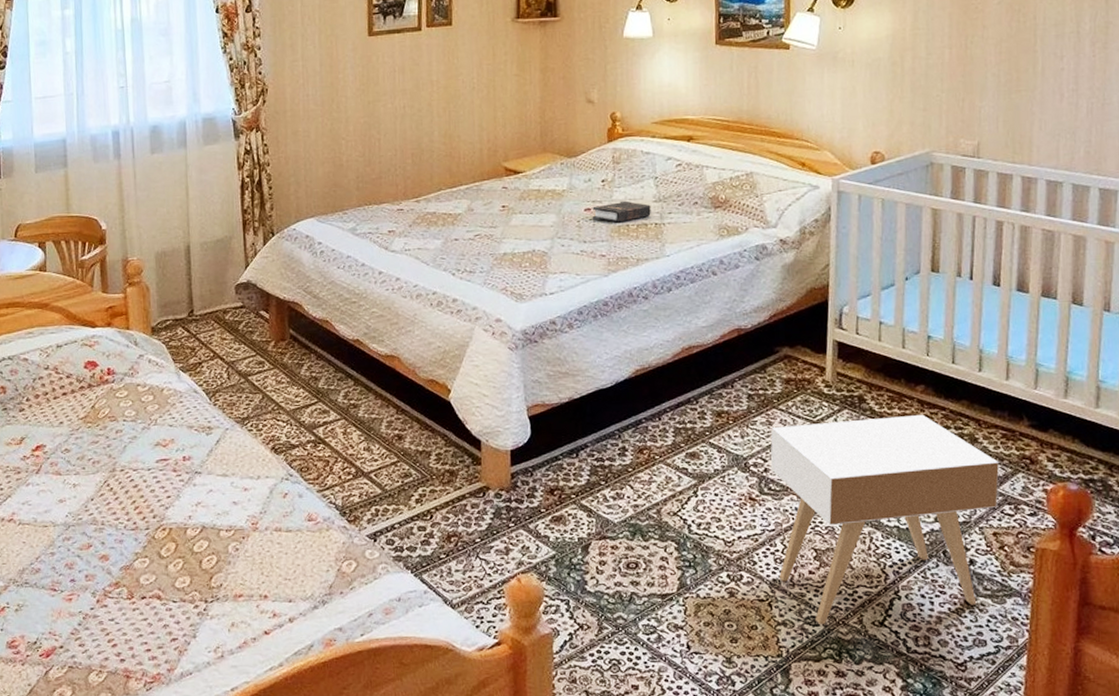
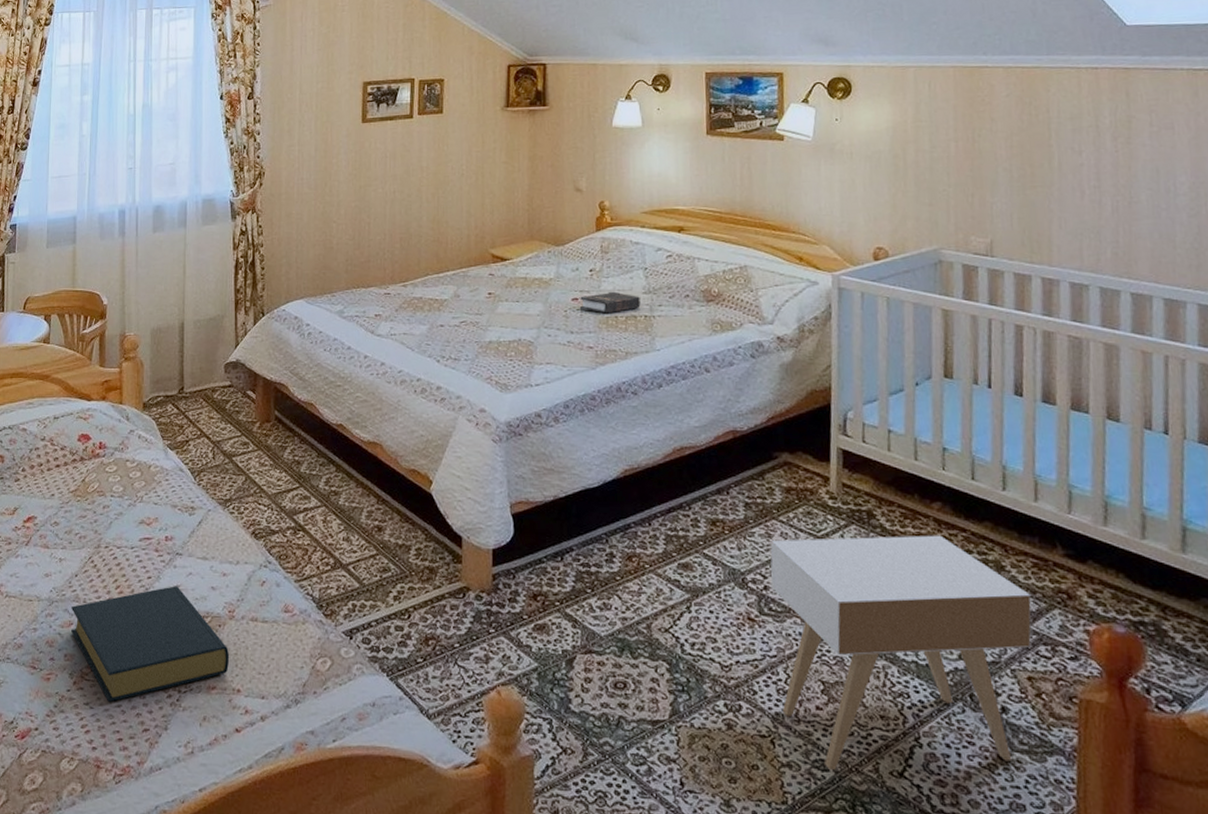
hardback book: none [89,503,255,616] -> present [70,586,230,702]

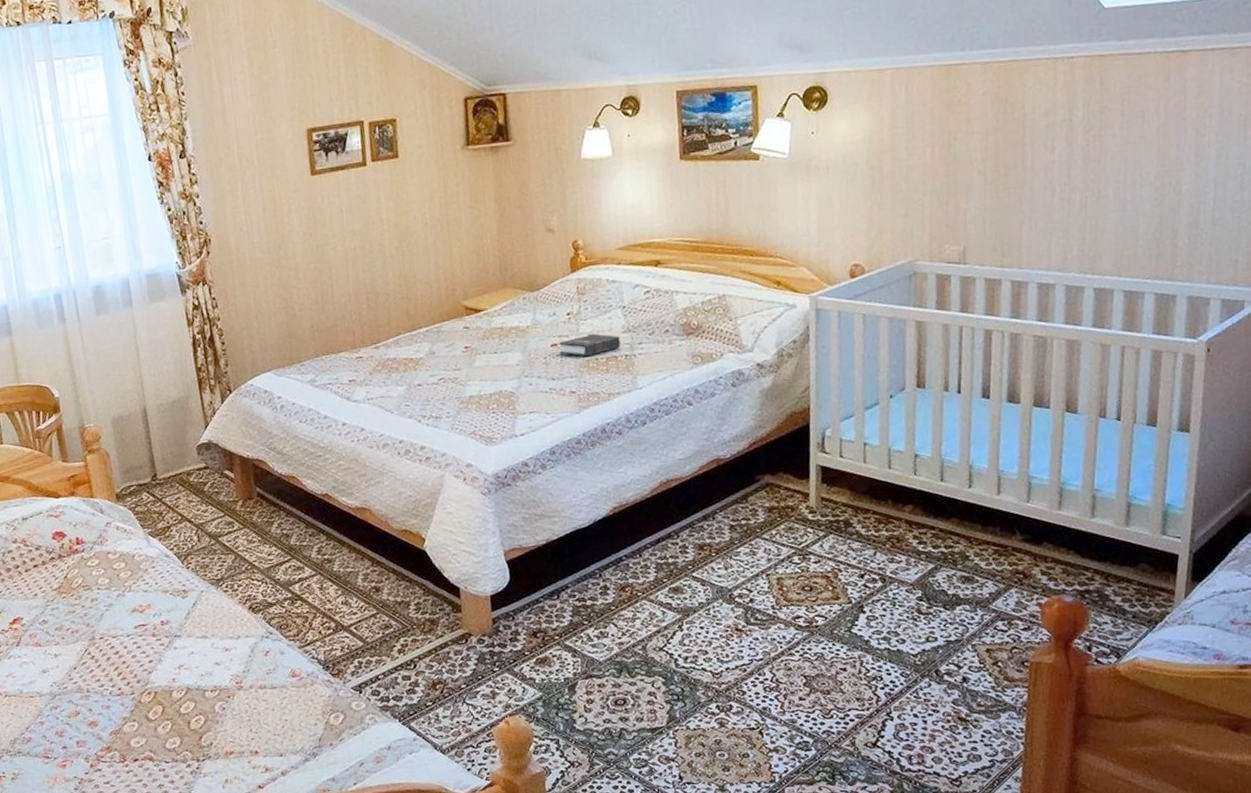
hardback book: present [70,586,230,702] -> none [75,665,244,778]
nightstand: present [770,535,1032,771] -> none [755,535,992,750]

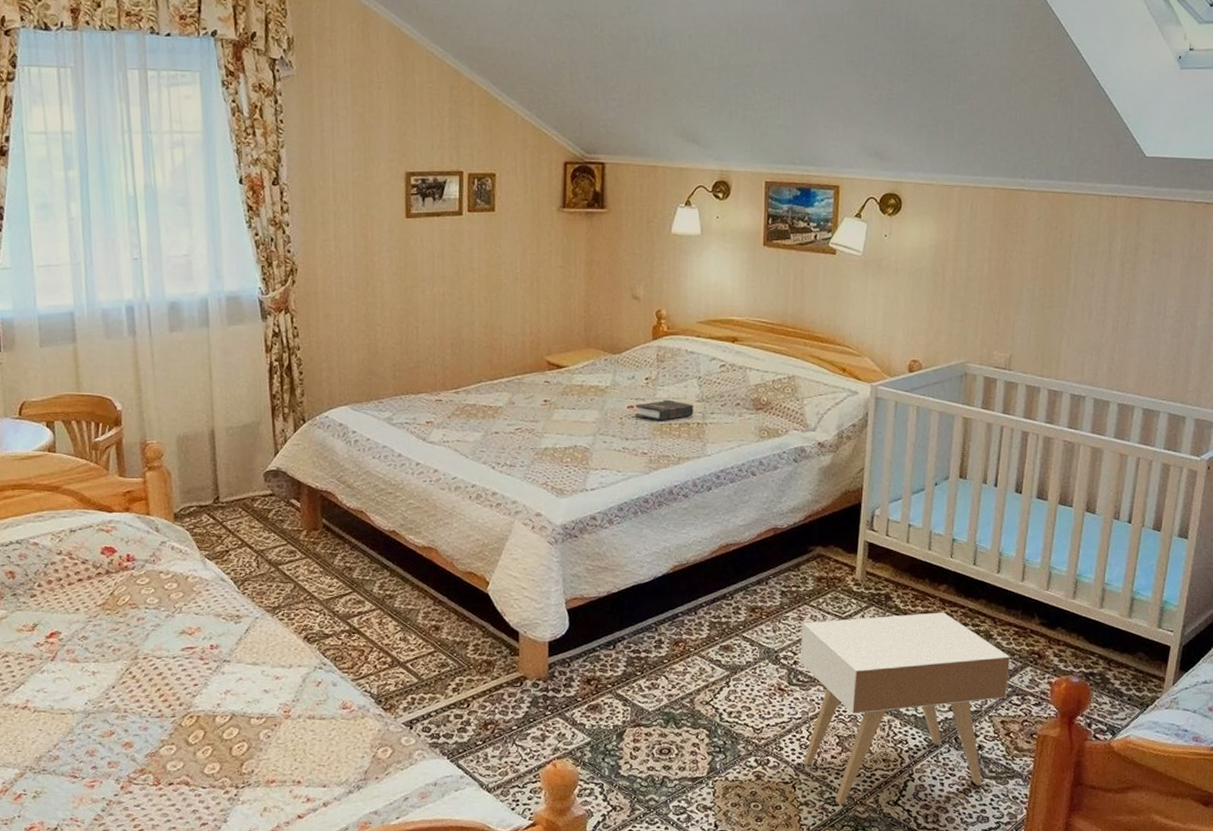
nightstand: none [755,535,992,750] -> present [800,612,1010,805]

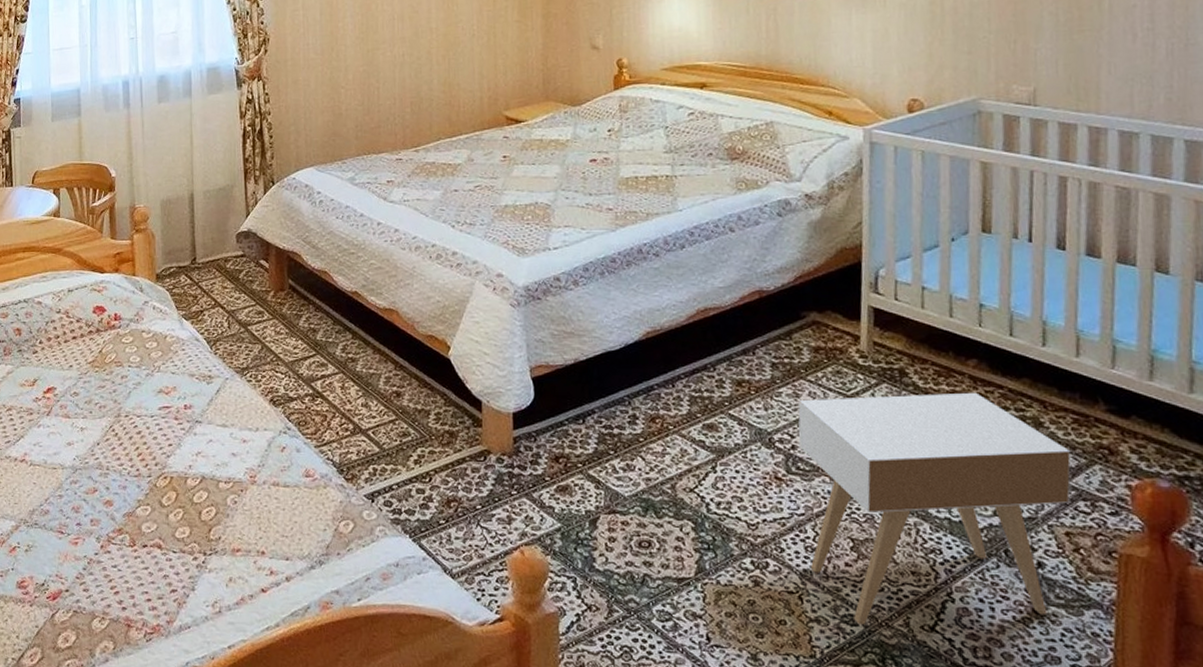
hardback book: present [634,399,694,421] -> none [598,151,662,175]

